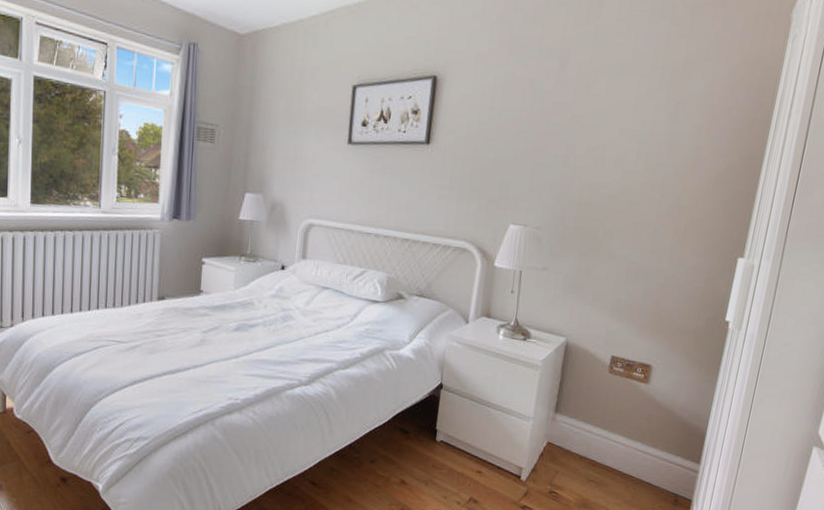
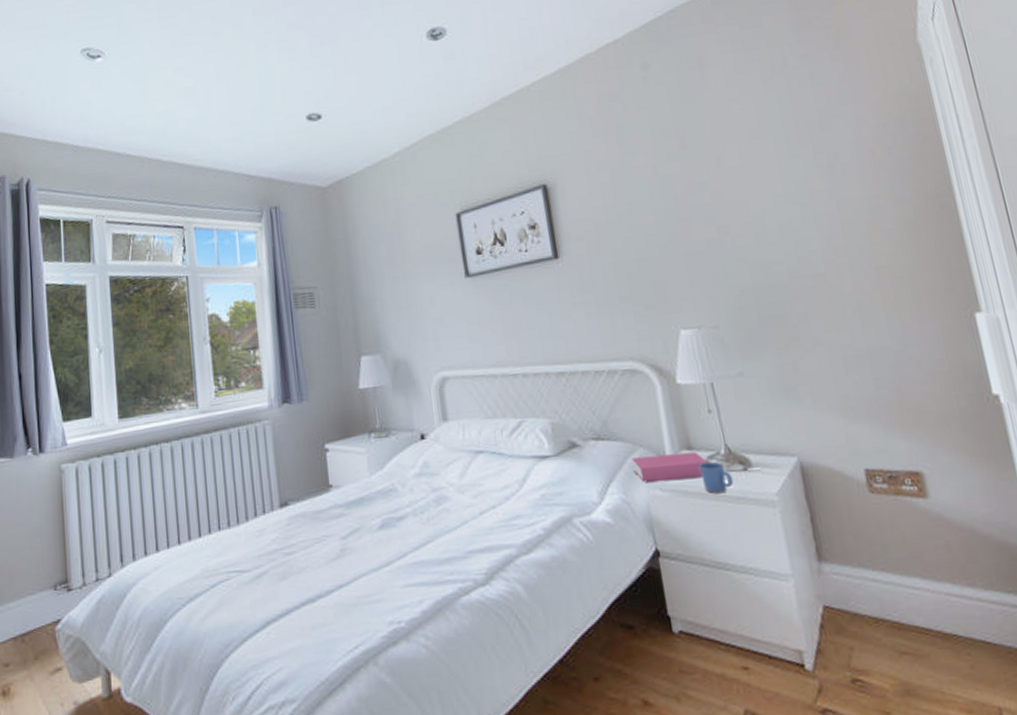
book: none [441,315,499,340] -> present [632,452,708,482]
mug: none [490,328,514,353] -> present [699,461,734,494]

